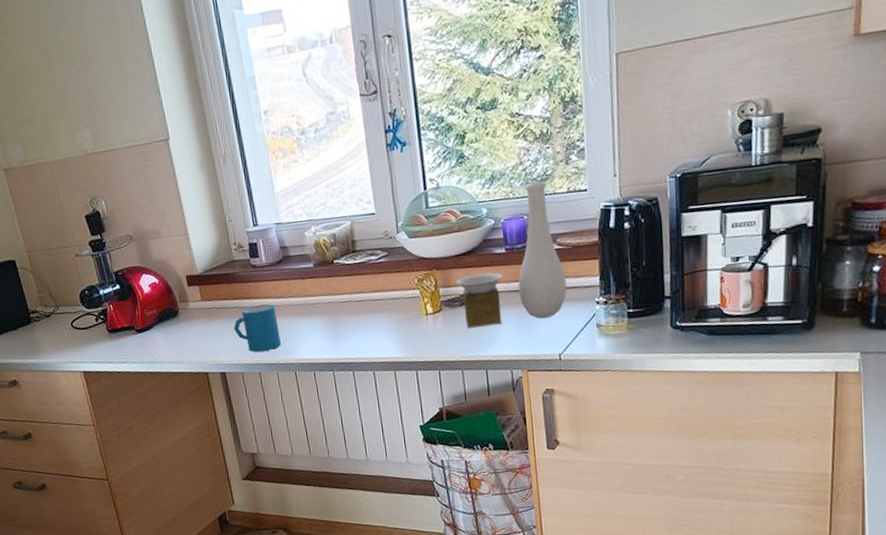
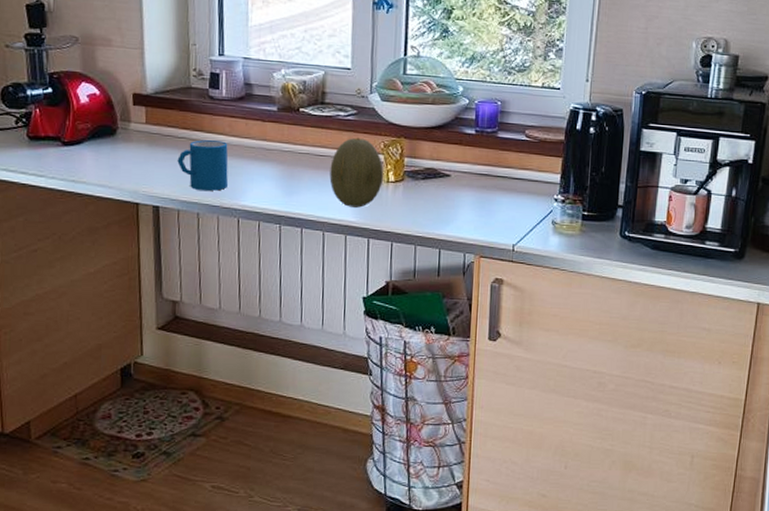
fruit: none [370,277,422,345] -> present [329,137,383,208]
vase: present [456,181,567,328] -> none [422,70,530,206]

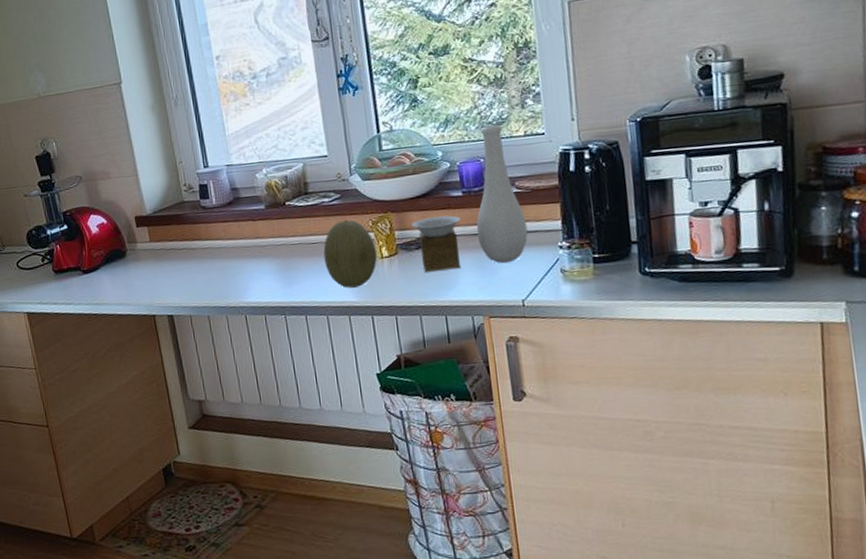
mug: present [177,140,229,191] -> none [182,245,231,295]
vase: none [422,70,530,206] -> present [412,125,528,272]

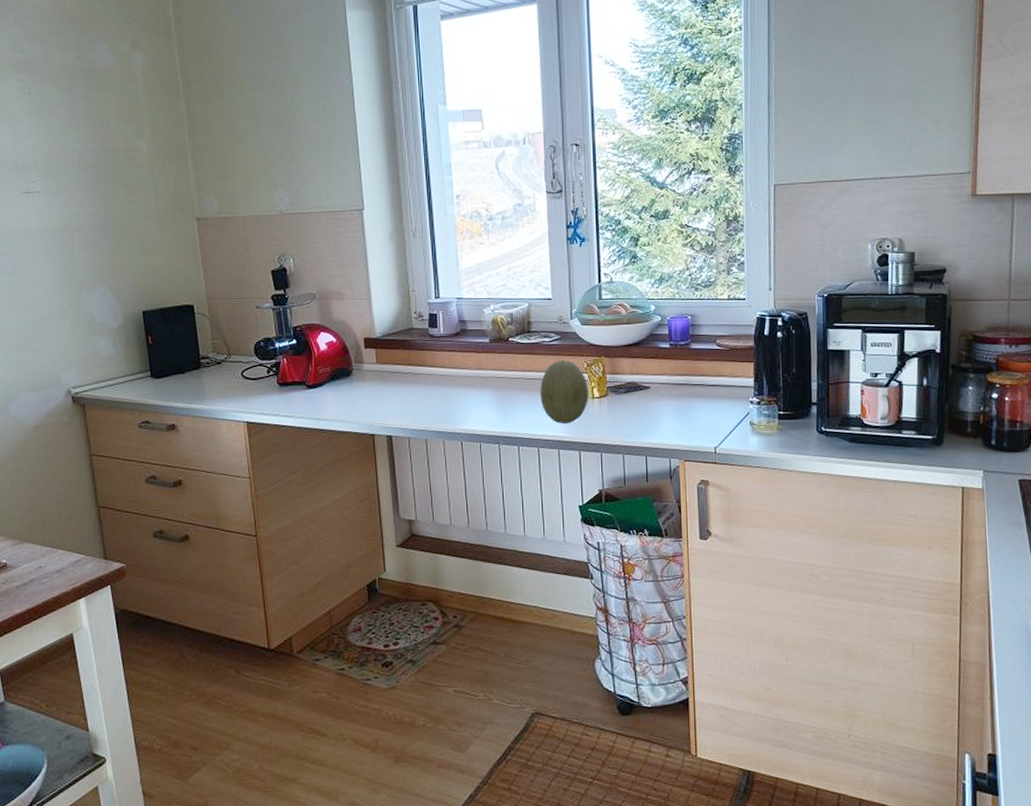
vase: present [412,125,528,272] -> none [622,287,724,415]

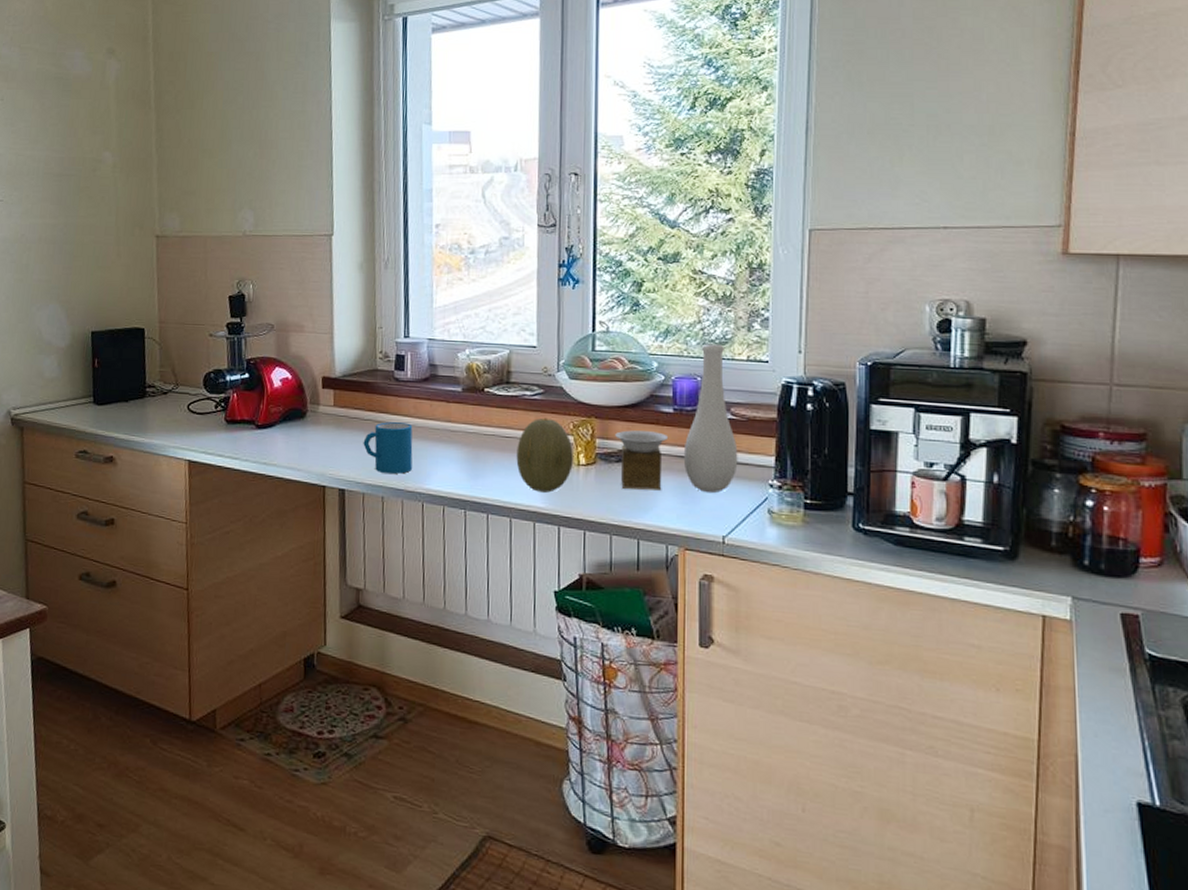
mug: none [405,373,450,418] -> present [363,422,413,474]
vase: none [622,287,724,415] -> present [615,344,738,493]

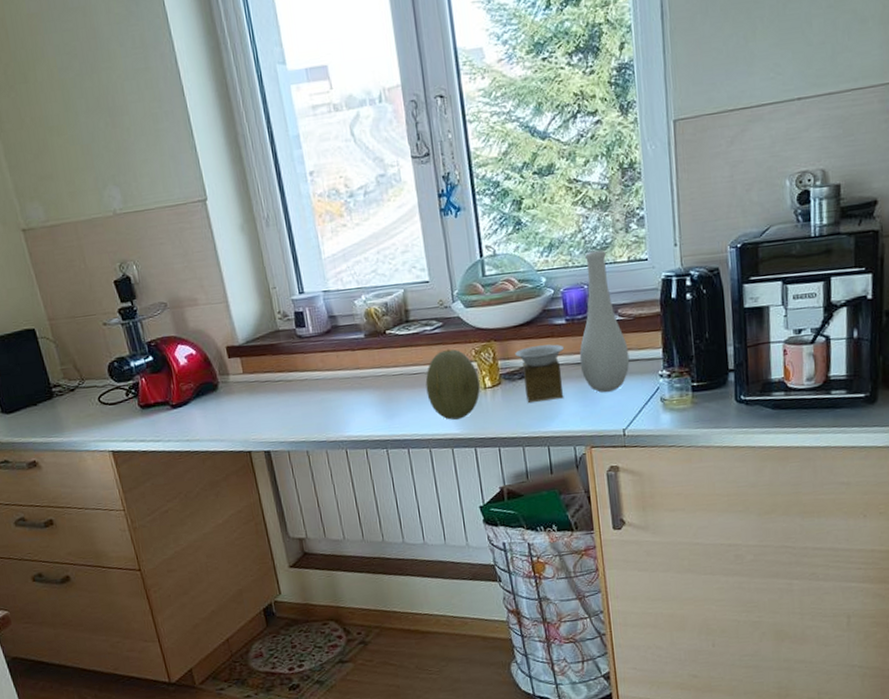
mug: present [363,422,413,474] -> none [278,377,330,429]

